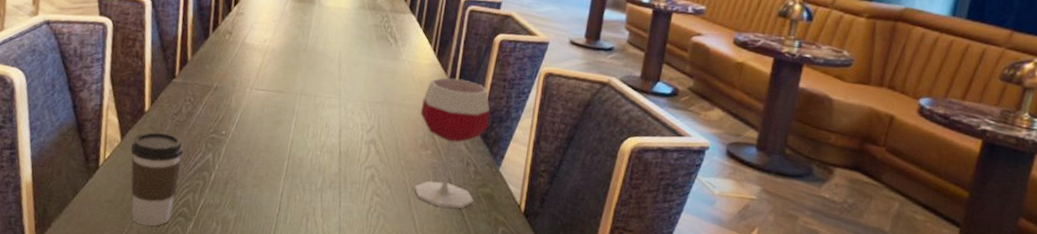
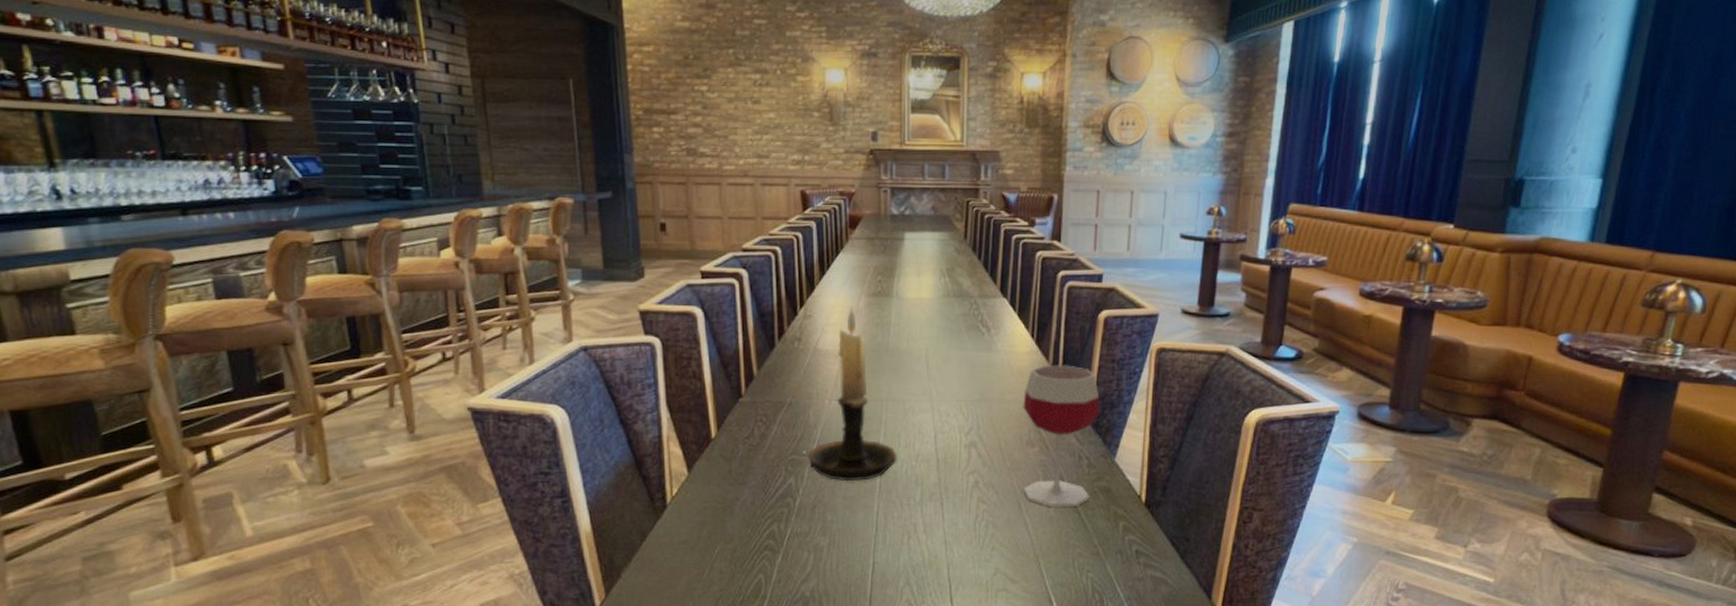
coffee cup: present [130,131,184,226] -> none [701,459,761,564]
candle holder: none [226,8,305,164] -> present [808,306,897,482]

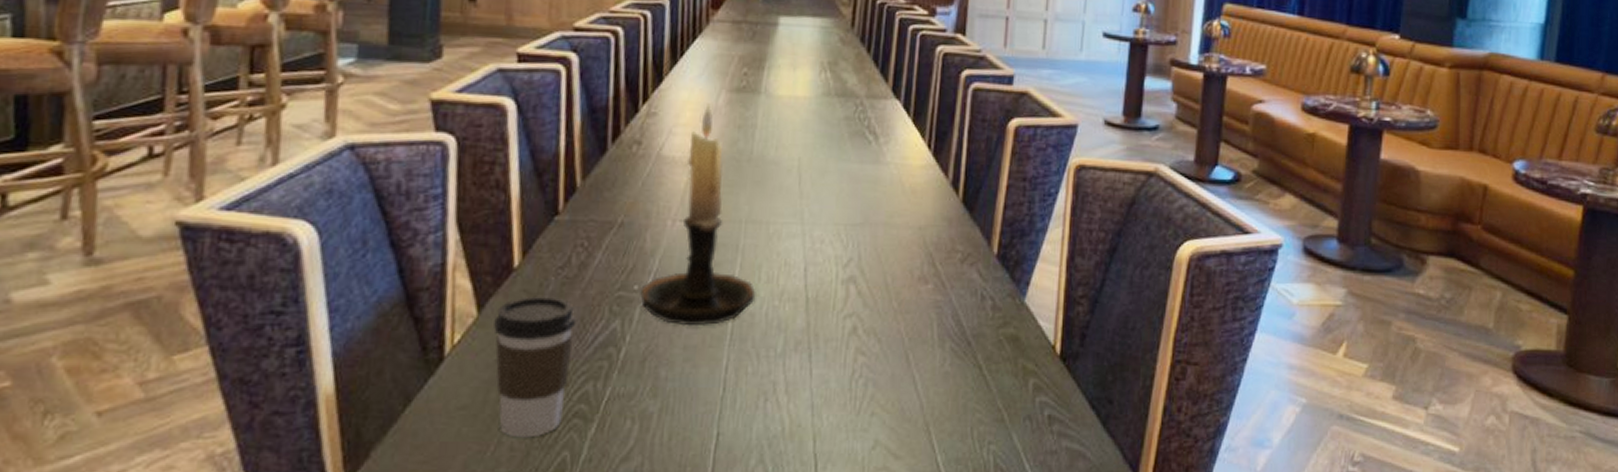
coffee cup: none [701,459,761,564] -> present [494,295,577,438]
wineglass: present [1023,365,1101,507] -> none [912,182,1009,360]

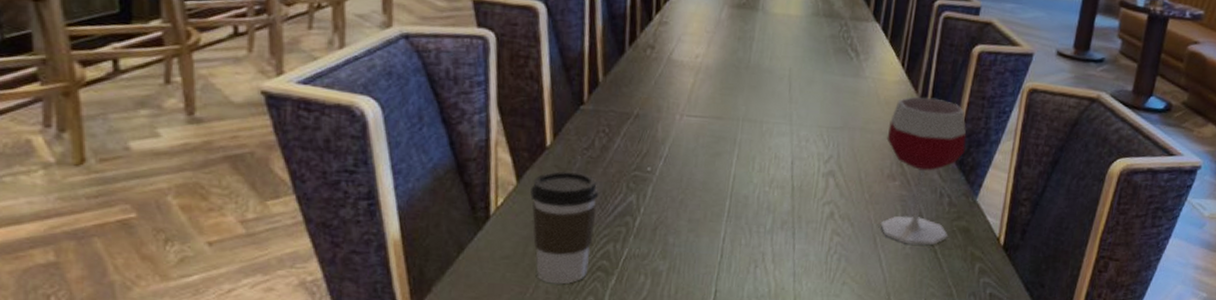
candle holder: present [640,103,756,326] -> none [652,16,750,204]
wineglass: none [912,182,1009,360] -> present [880,97,967,245]

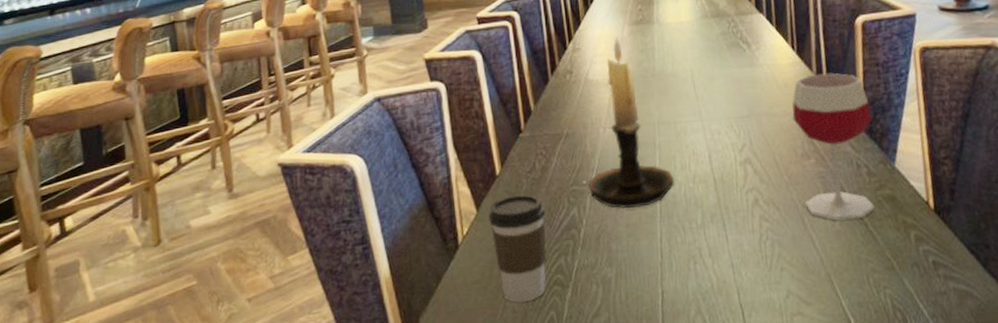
candle holder: none [652,16,750,204] -> present [588,36,675,209]

